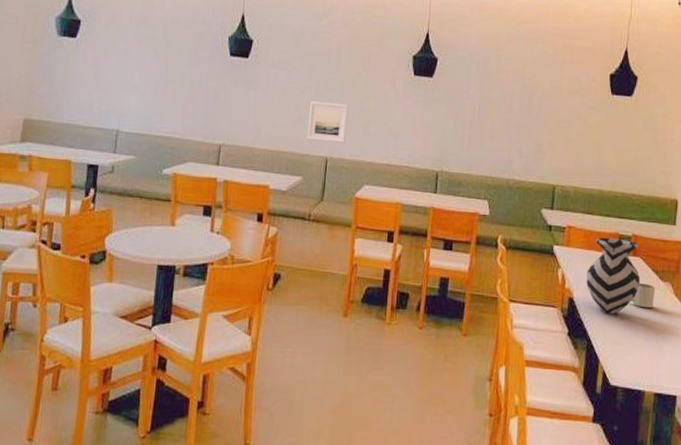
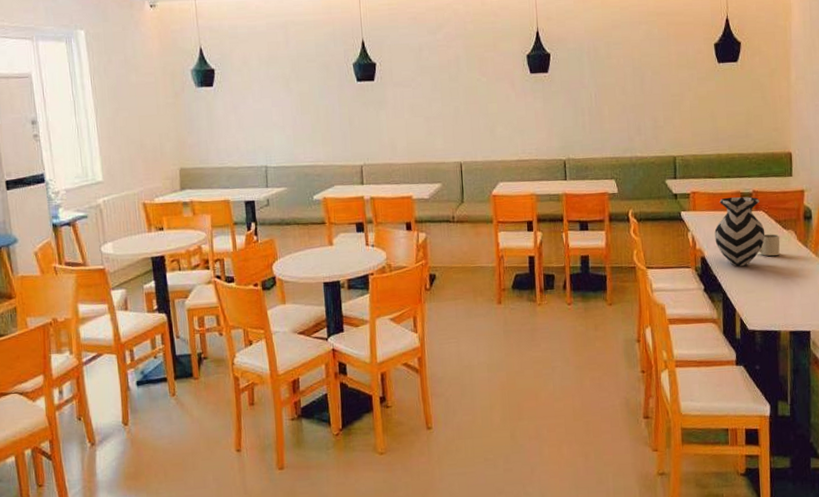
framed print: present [306,100,349,143] -> none [437,110,476,149]

